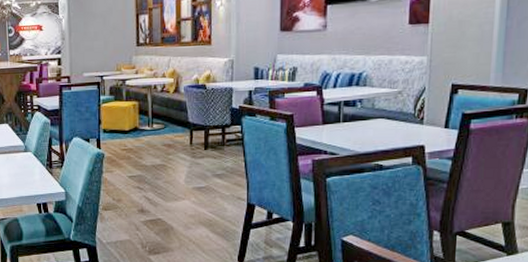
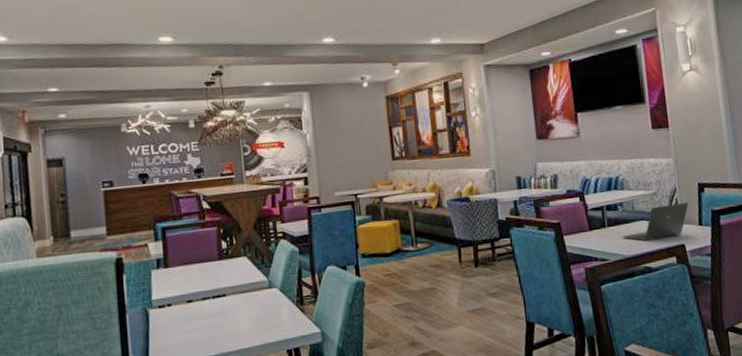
laptop: none [356,104,436,139] -> present [622,203,688,241]

